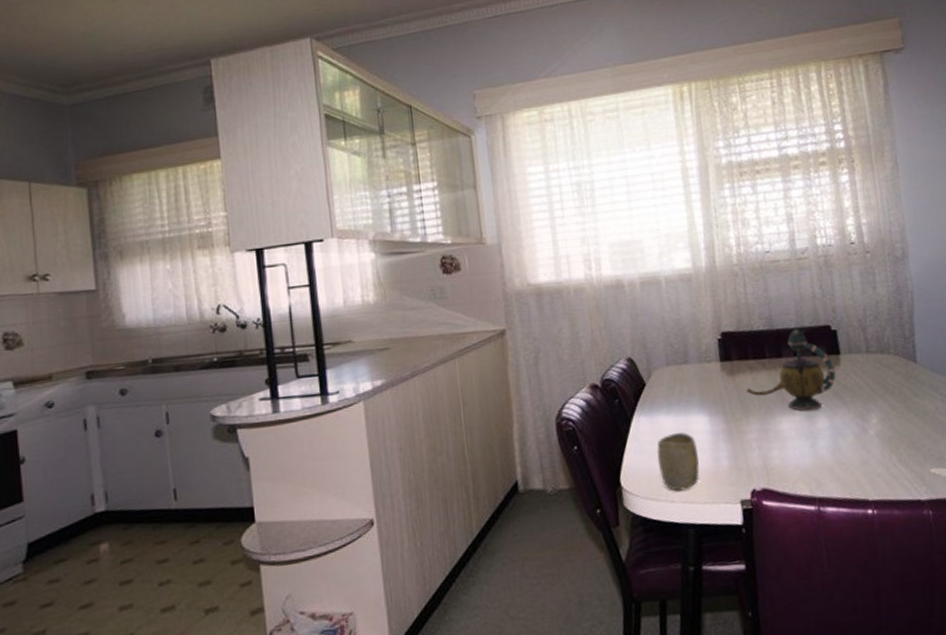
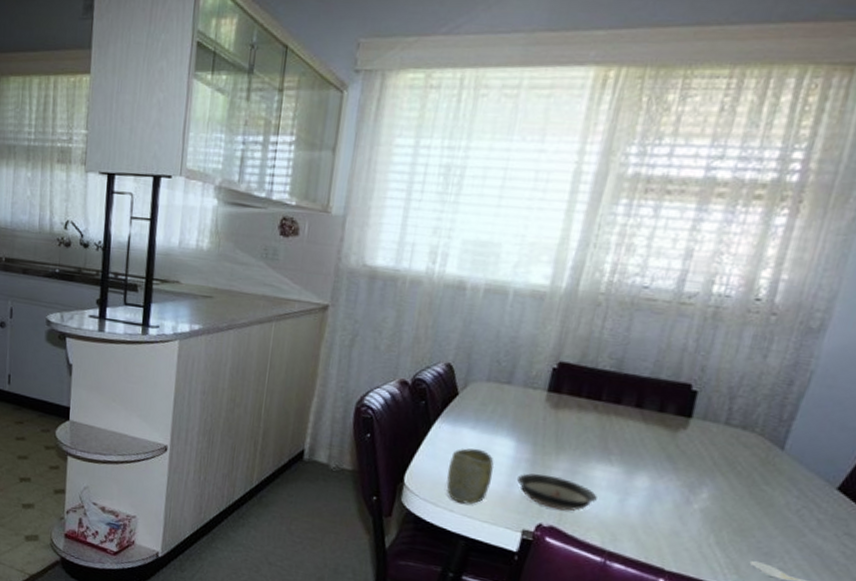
saucer: none [720,439,793,471] -> present [516,473,598,511]
teapot: present [746,328,836,411] -> none [566,378,679,467]

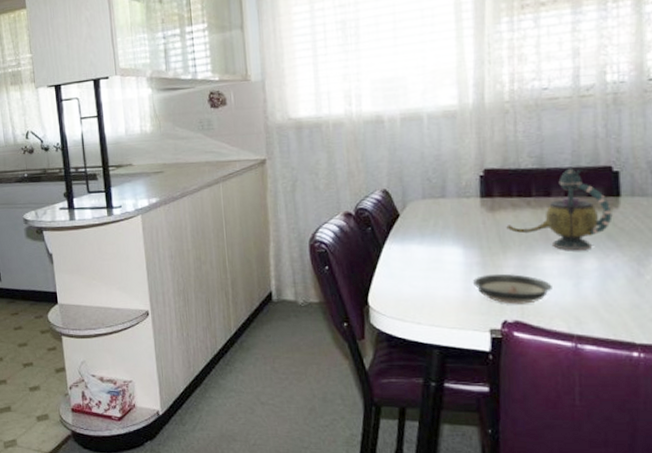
cup: present [446,448,495,504] -> none [406,261,450,315]
teapot: none [566,378,679,467] -> present [506,168,613,251]

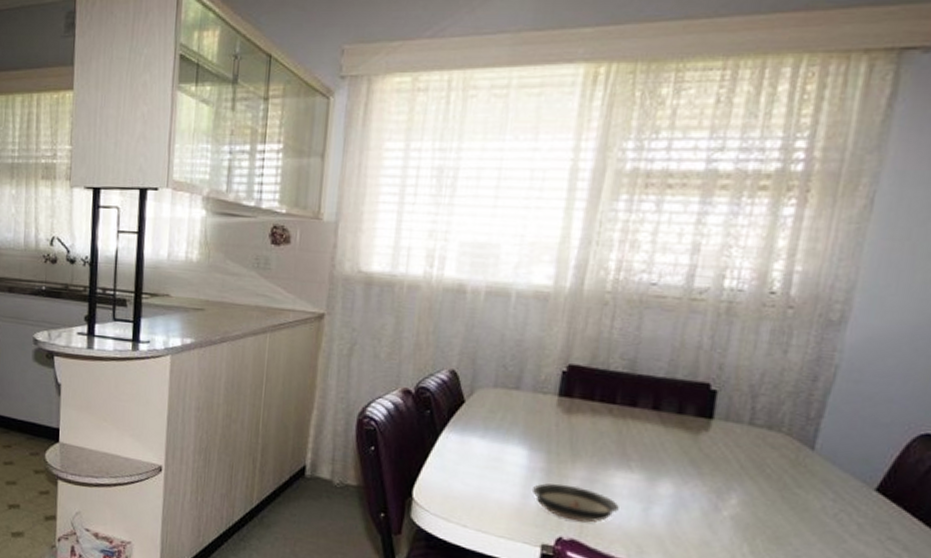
teapot: present [506,168,613,251] -> none [581,378,701,473]

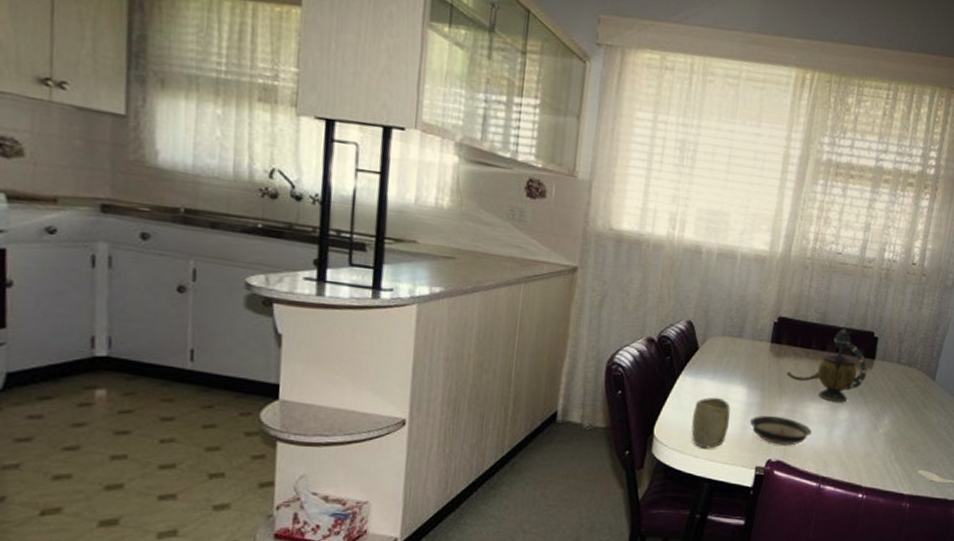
cup: none [457,458,508,518] -> present [691,397,731,449]
teapot: none [581,378,701,473] -> present [786,328,867,403]

